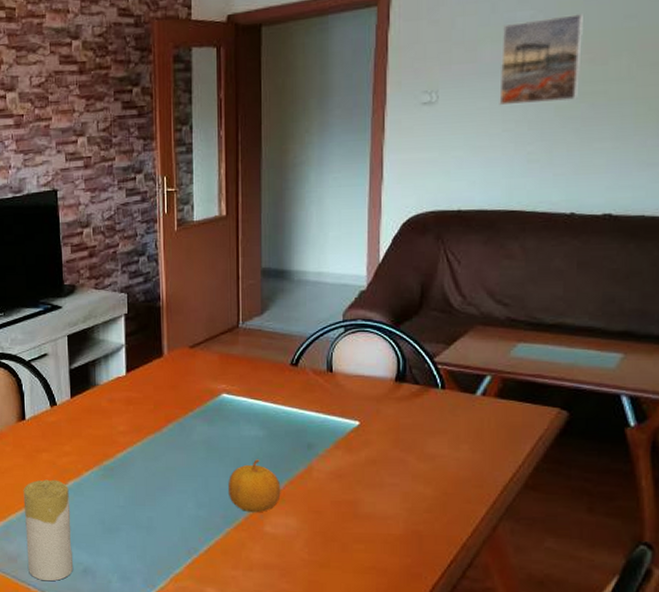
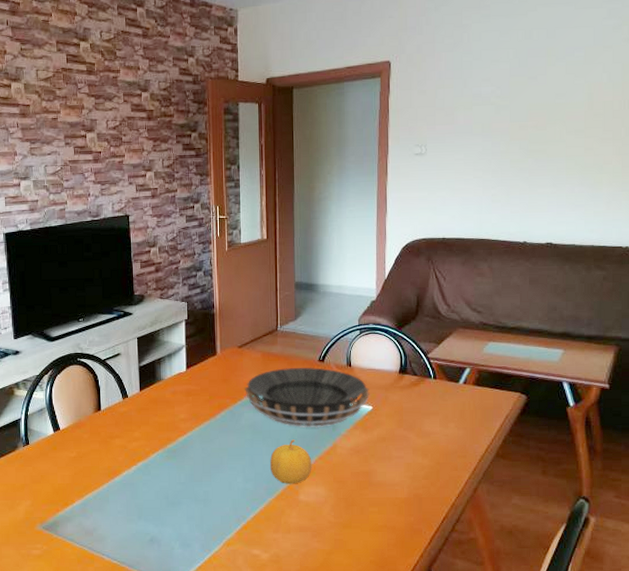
candle: present [23,479,73,582] -> none [99,462,141,551]
decorative bowl: none [197,372,356,447] -> present [245,367,369,428]
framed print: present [499,14,584,106] -> none [470,91,529,158]

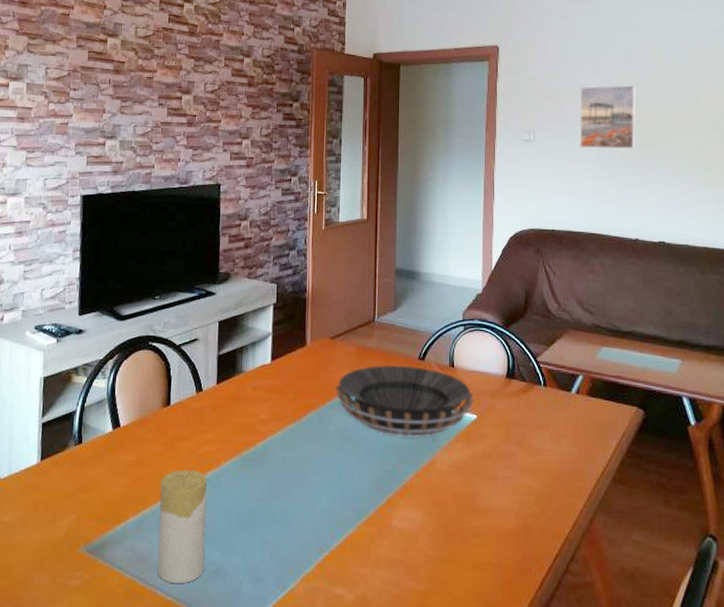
candle: none [99,462,141,551] -> present [158,469,207,584]
fruit: present [270,439,312,484] -> none [360,451,408,506]
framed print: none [470,91,529,158] -> present [579,85,637,150]

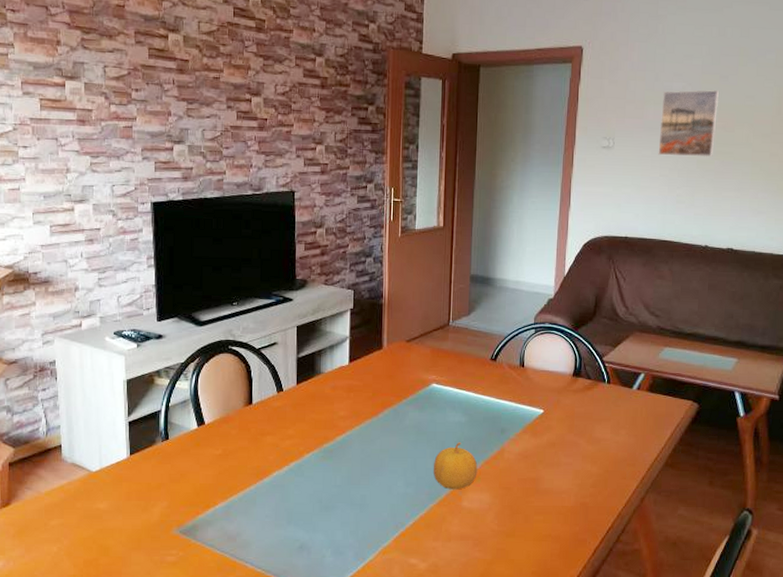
candle: present [158,469,207,584] -> none [246,461,291,559]
decorative bowl: present [335,365,474,438] -> none [411,365,542,431]
fruit: none [360,451,408,506] -> present [434,442,478,490]

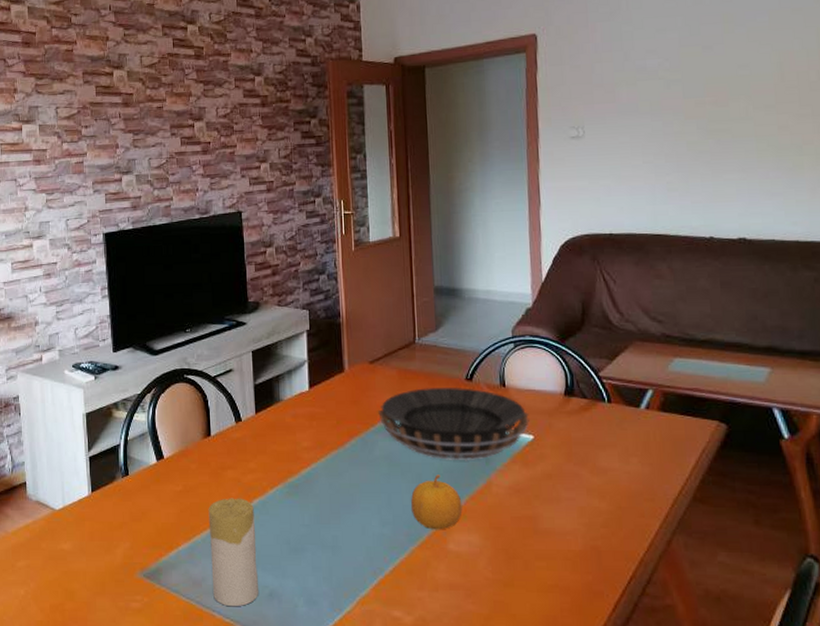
candle: none [246,461,291,559] -> present [208,498,258,607]
decorative bowl: none [411,365,542,431] -> present [378,386,529,461]
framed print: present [658,90,719,157] -> none [635,63,706,141]

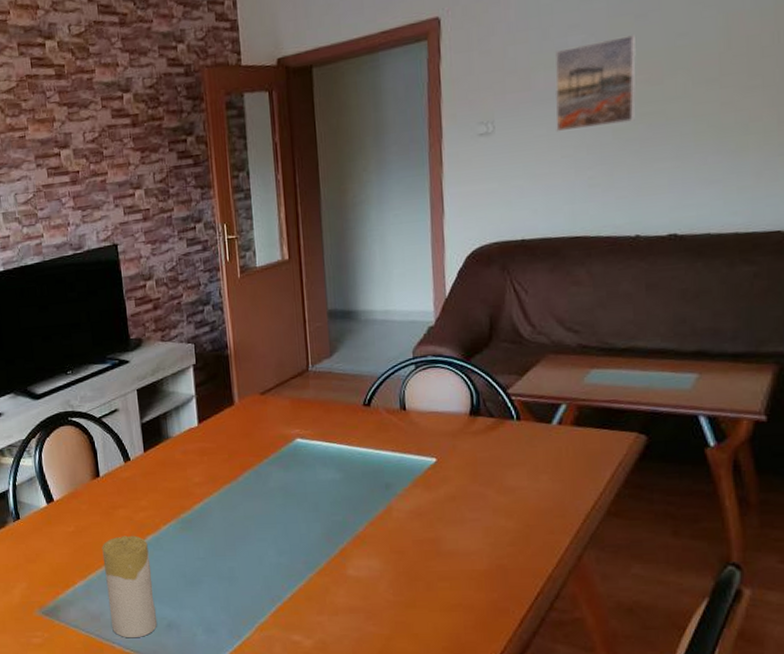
decorative bowl: present [378,386,529,461] -> none [271,413,432,488]
fruit: present [411,474,463,530] -> none [308,502,362,557]
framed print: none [635,63,706,141] -> present [554,35,637,133]

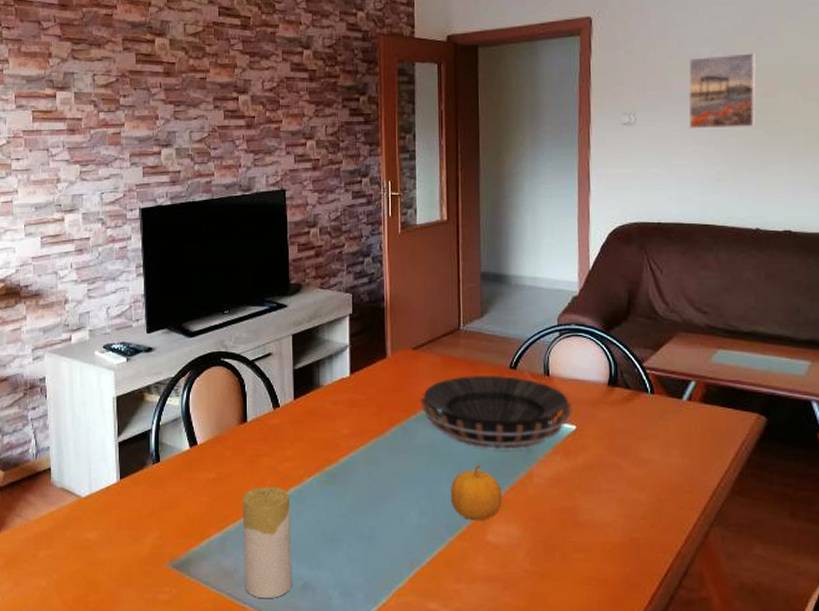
decorative bowl: none [271,413,432,488] -> present [420,375,572,451]
fruit: none [308,502,362,557] -> present [451,464,503,521]

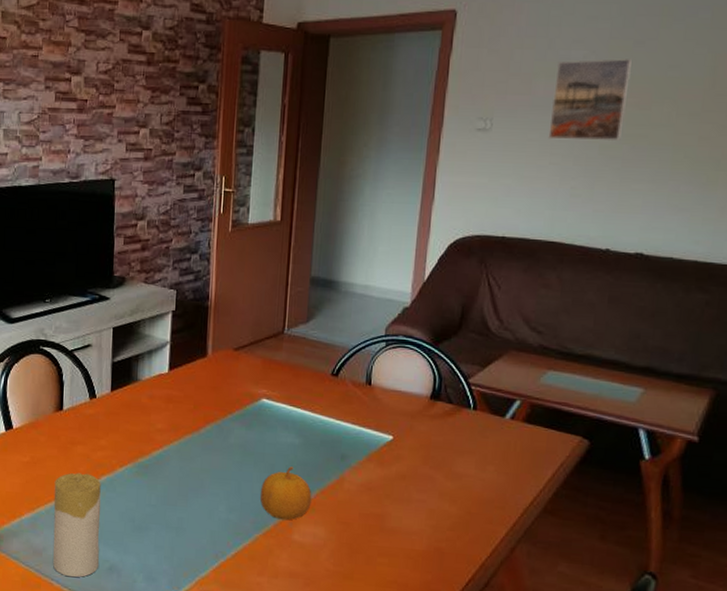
decorative bowl: present [420,375,572,451] -> none [237,379,391,456]

